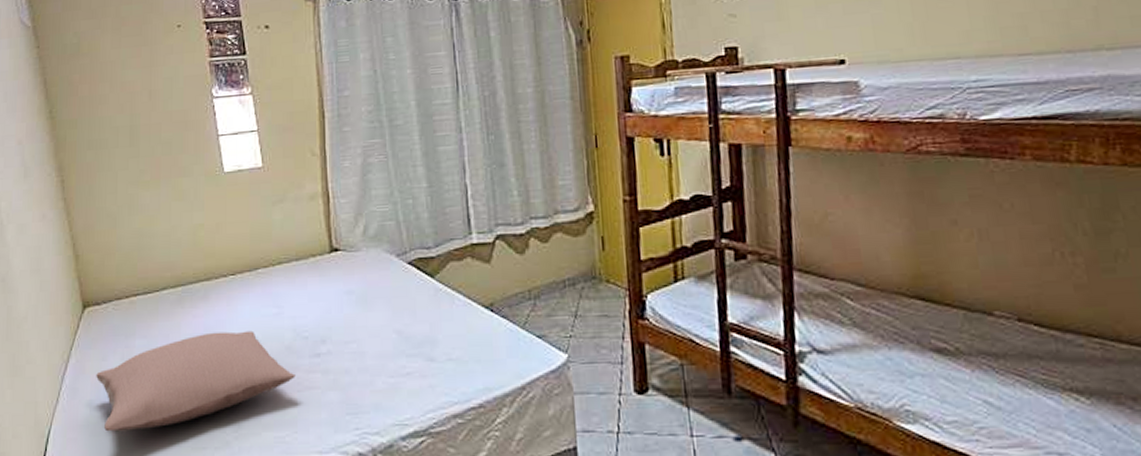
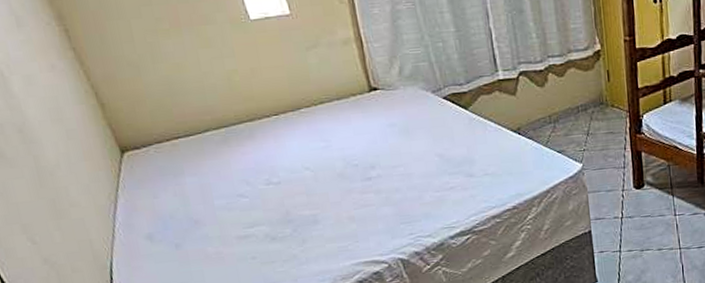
pillow: present [96,330,295,432] -> none [150,162,351,258]

